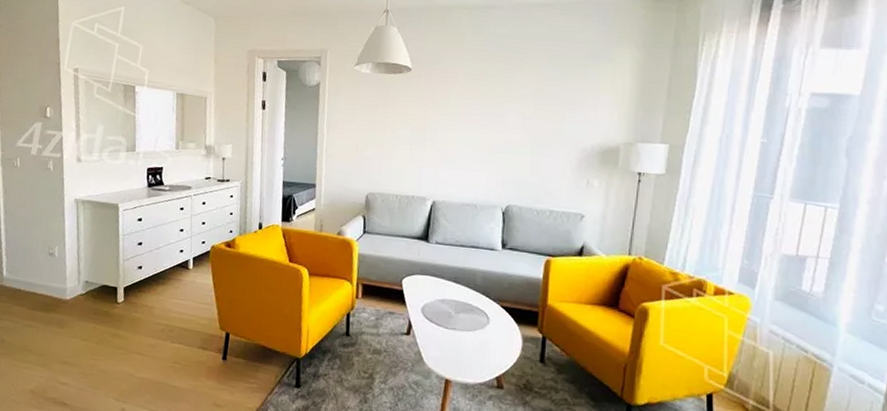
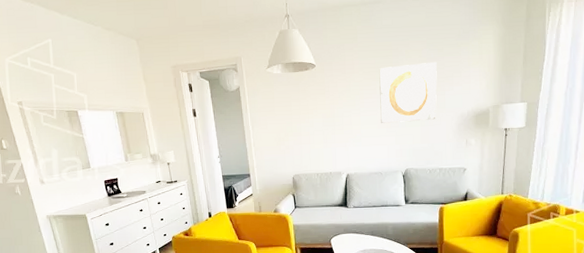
wall art: none [482,81,558,150] -> present [379,61,437,124]

